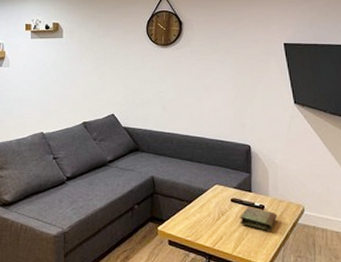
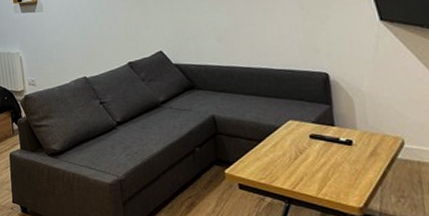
book: present [239,206,277,231] -> none [322,141,370,169]

